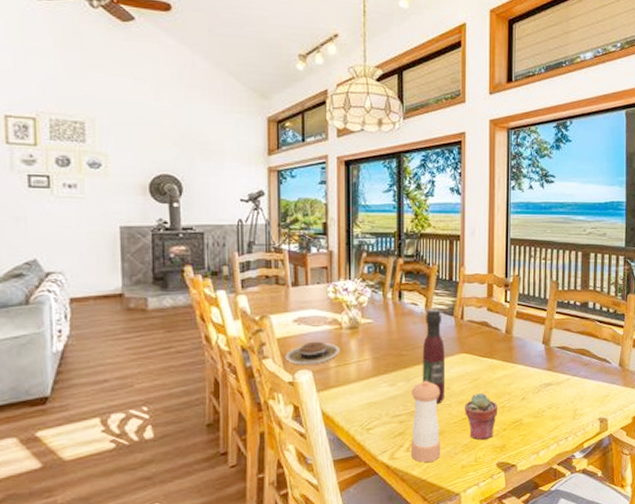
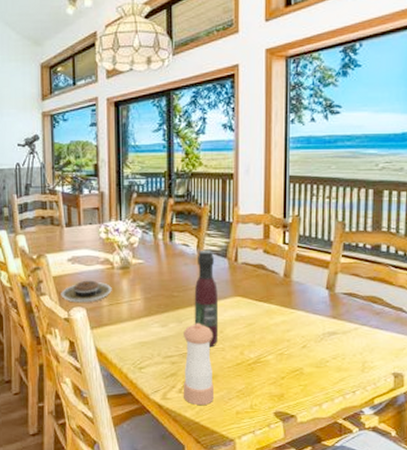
potted succulent: present [464,393,499,440] -> none [238,339,276,388]

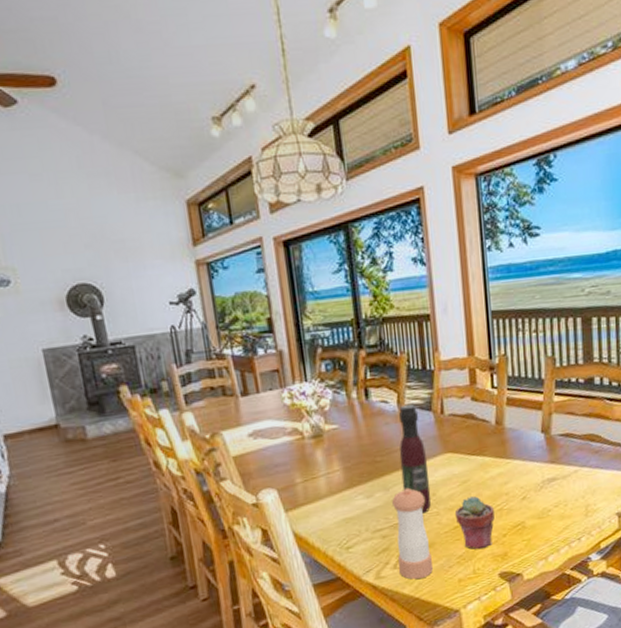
plate: present [61,280,112,303] -> none [244,455,305,484]
potted succulent: none [238,339,276,388] -> present [454,496,495,549]

